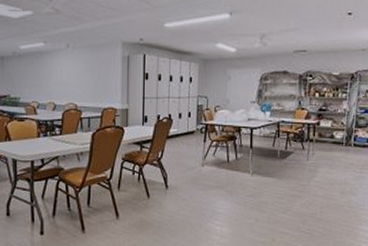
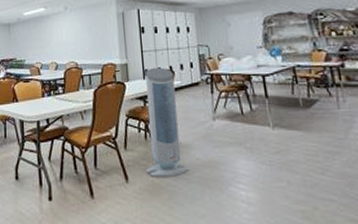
air purifier: none [136,114,175,214] -> present [146,67,190,177]

